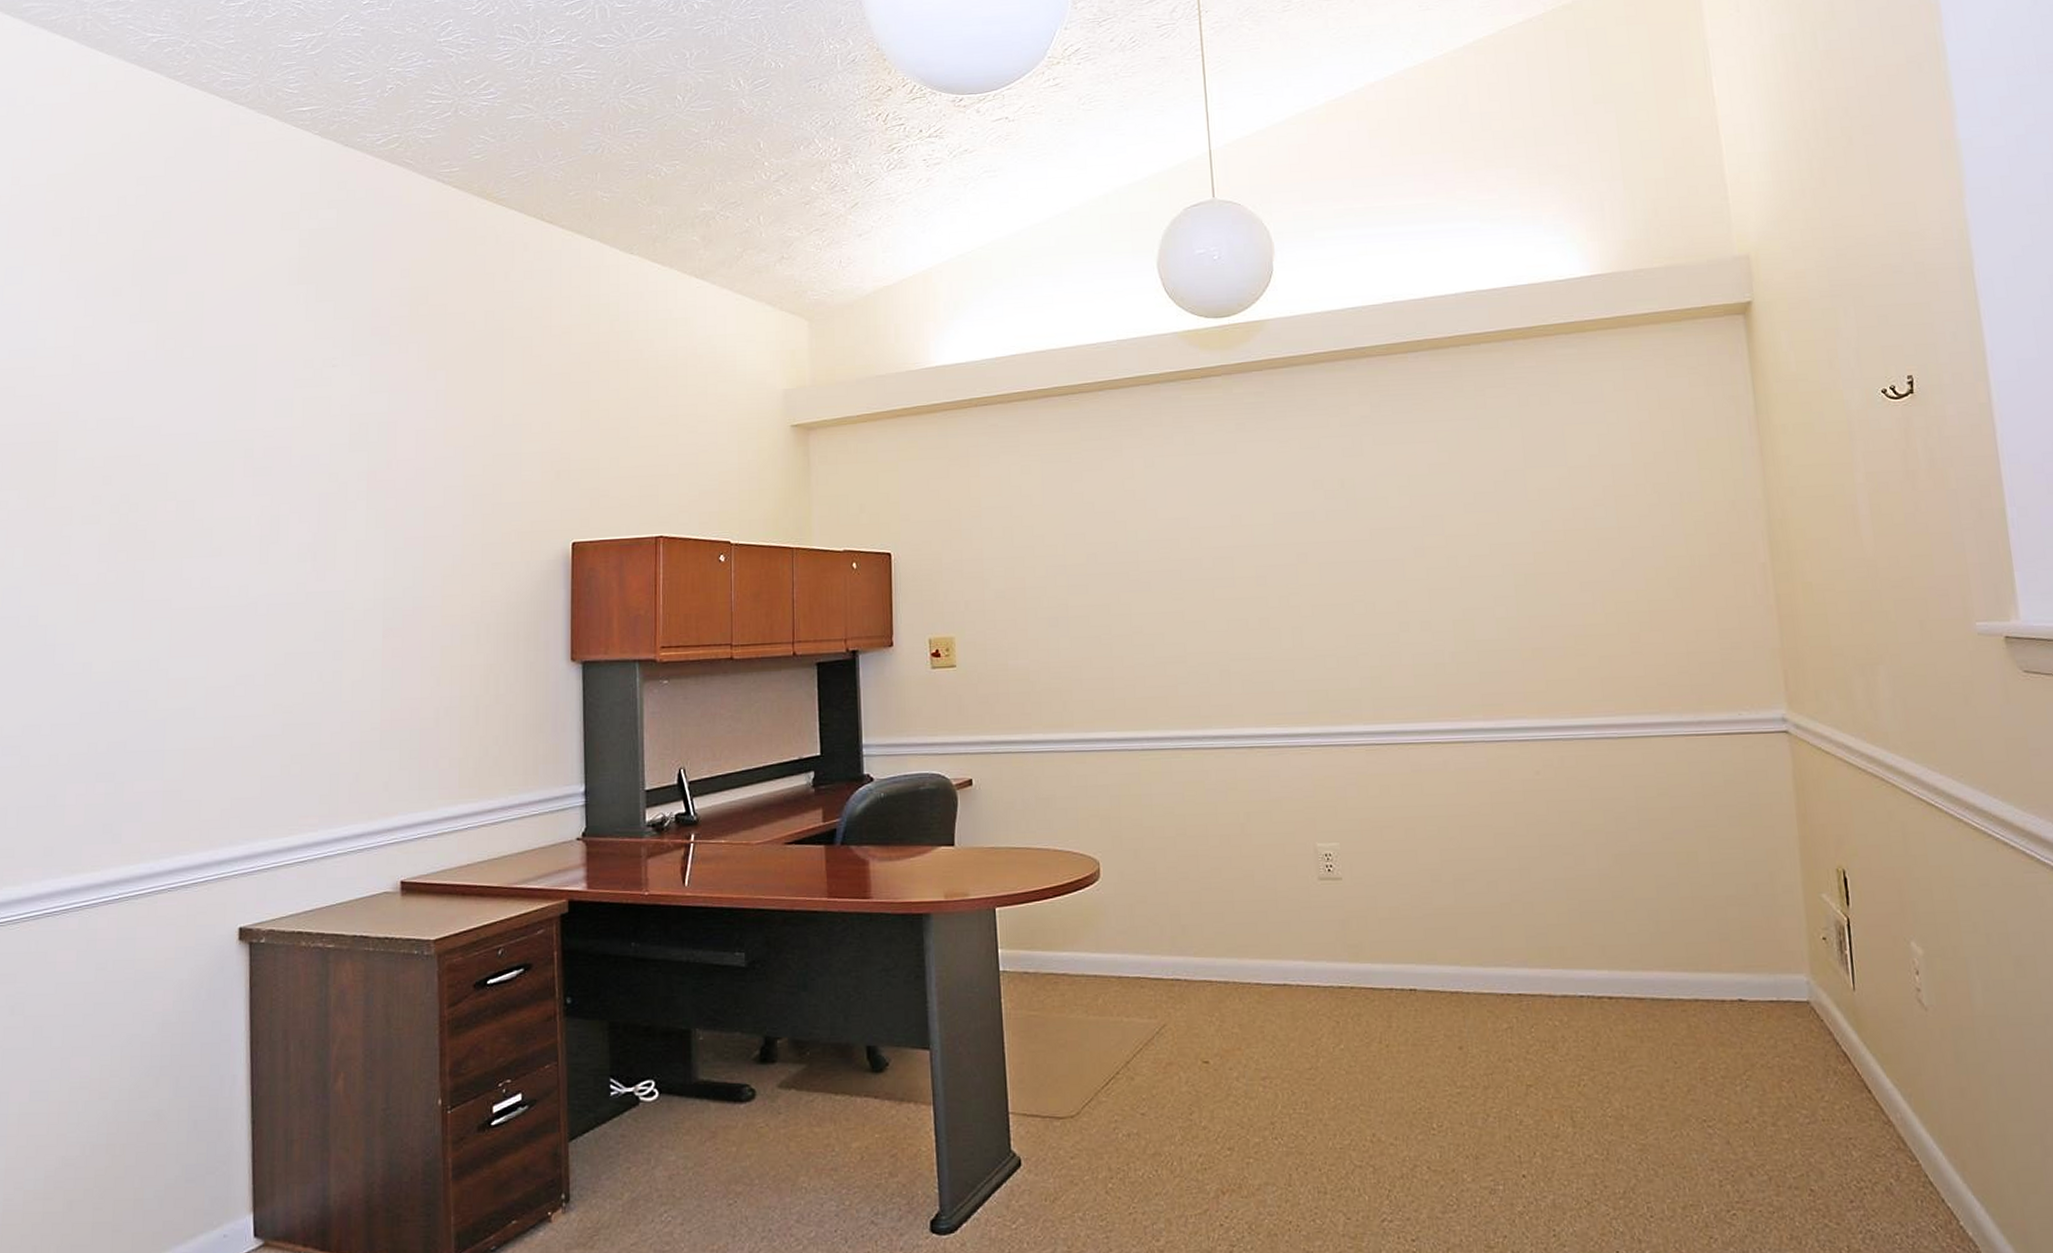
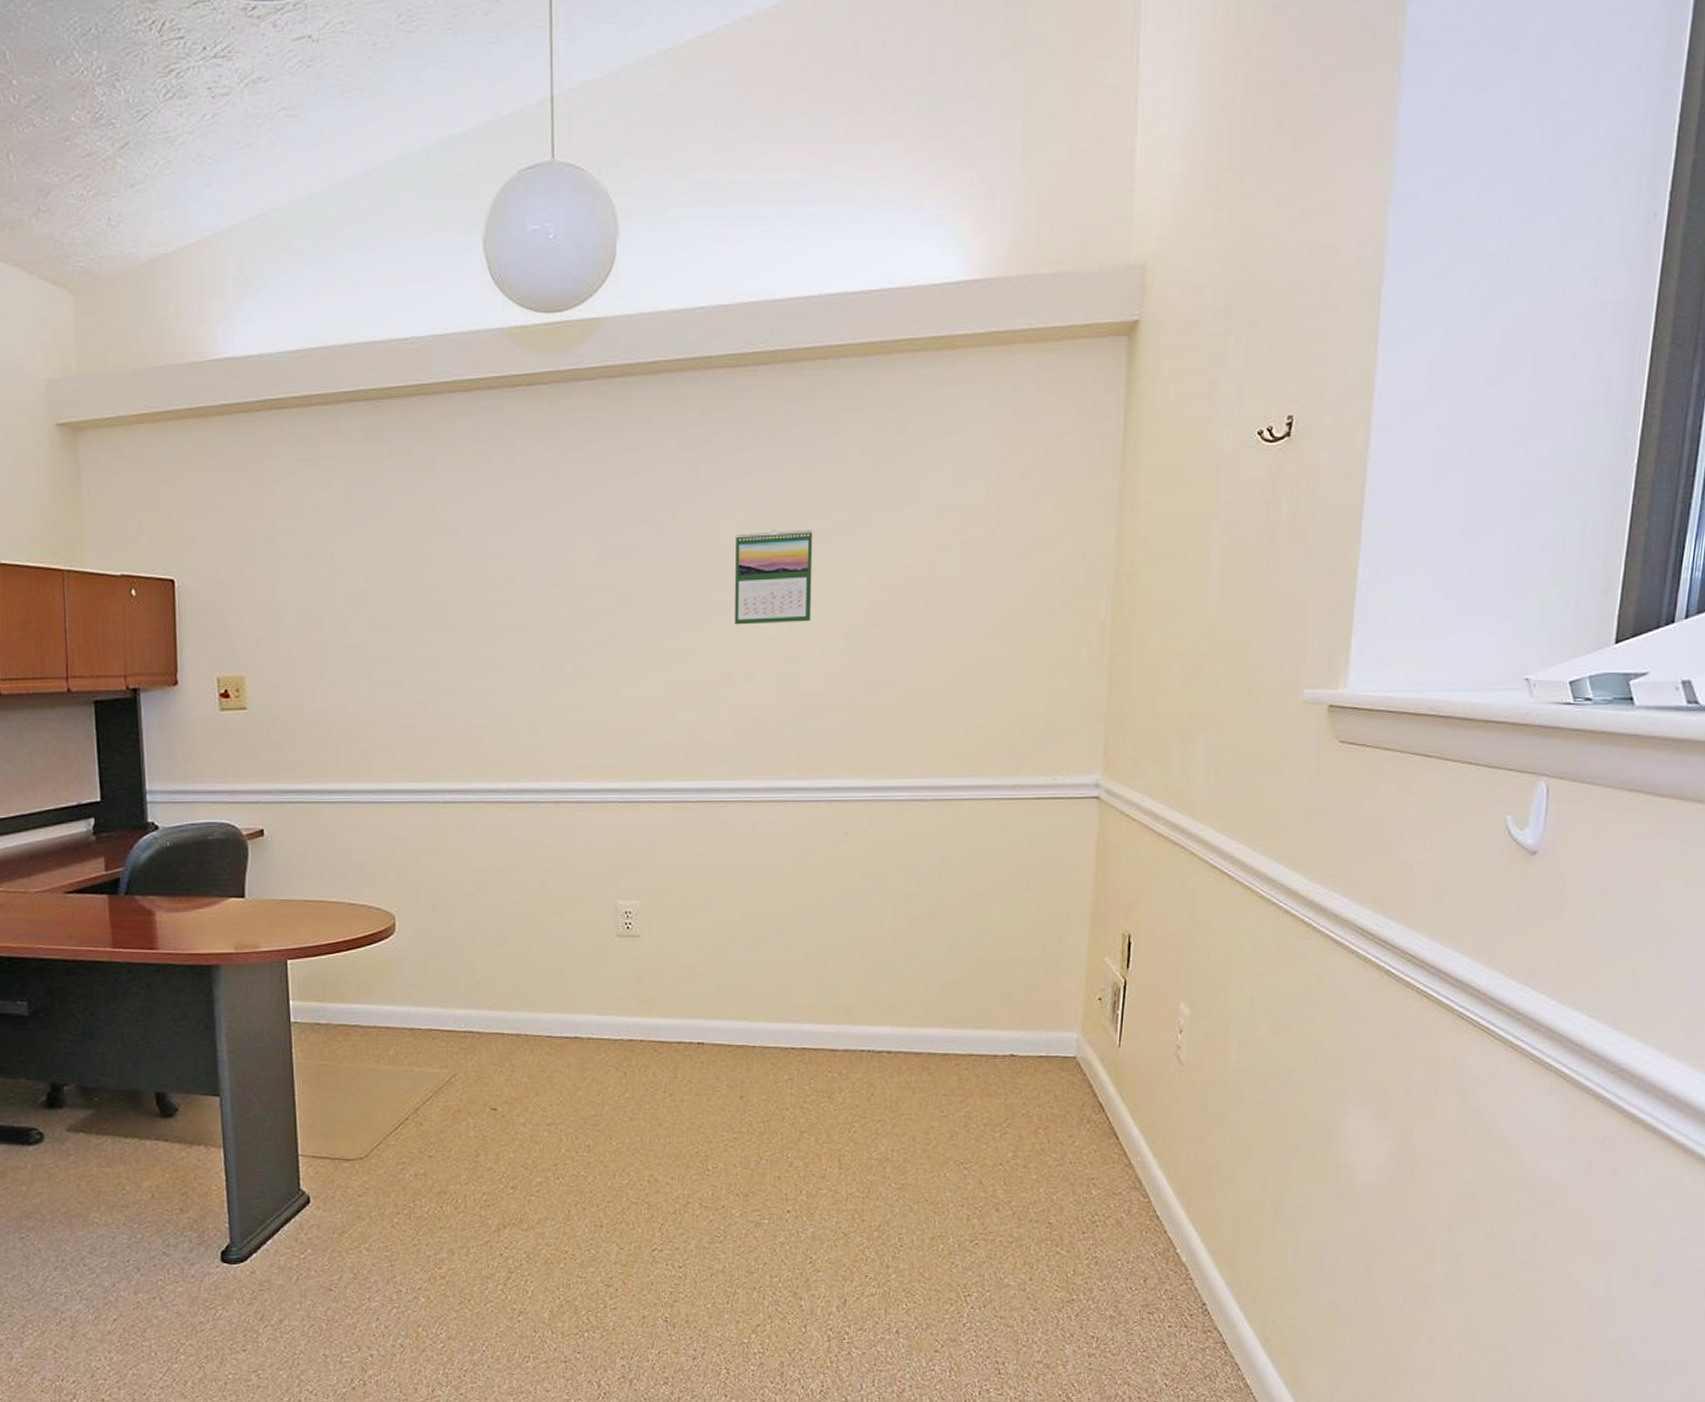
calendar: none [1401,490,1480,578] -> present [735,529,813,625]

